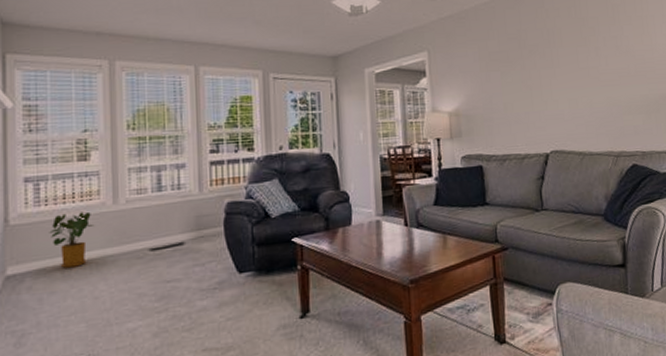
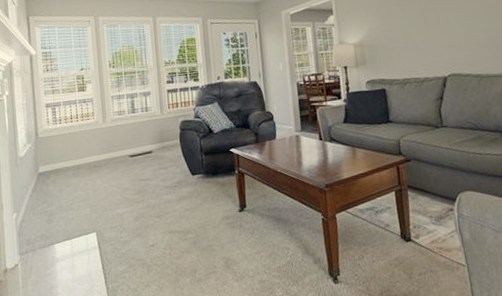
house plant: present [49,211,95,268] -> none [63,128,92,168]

